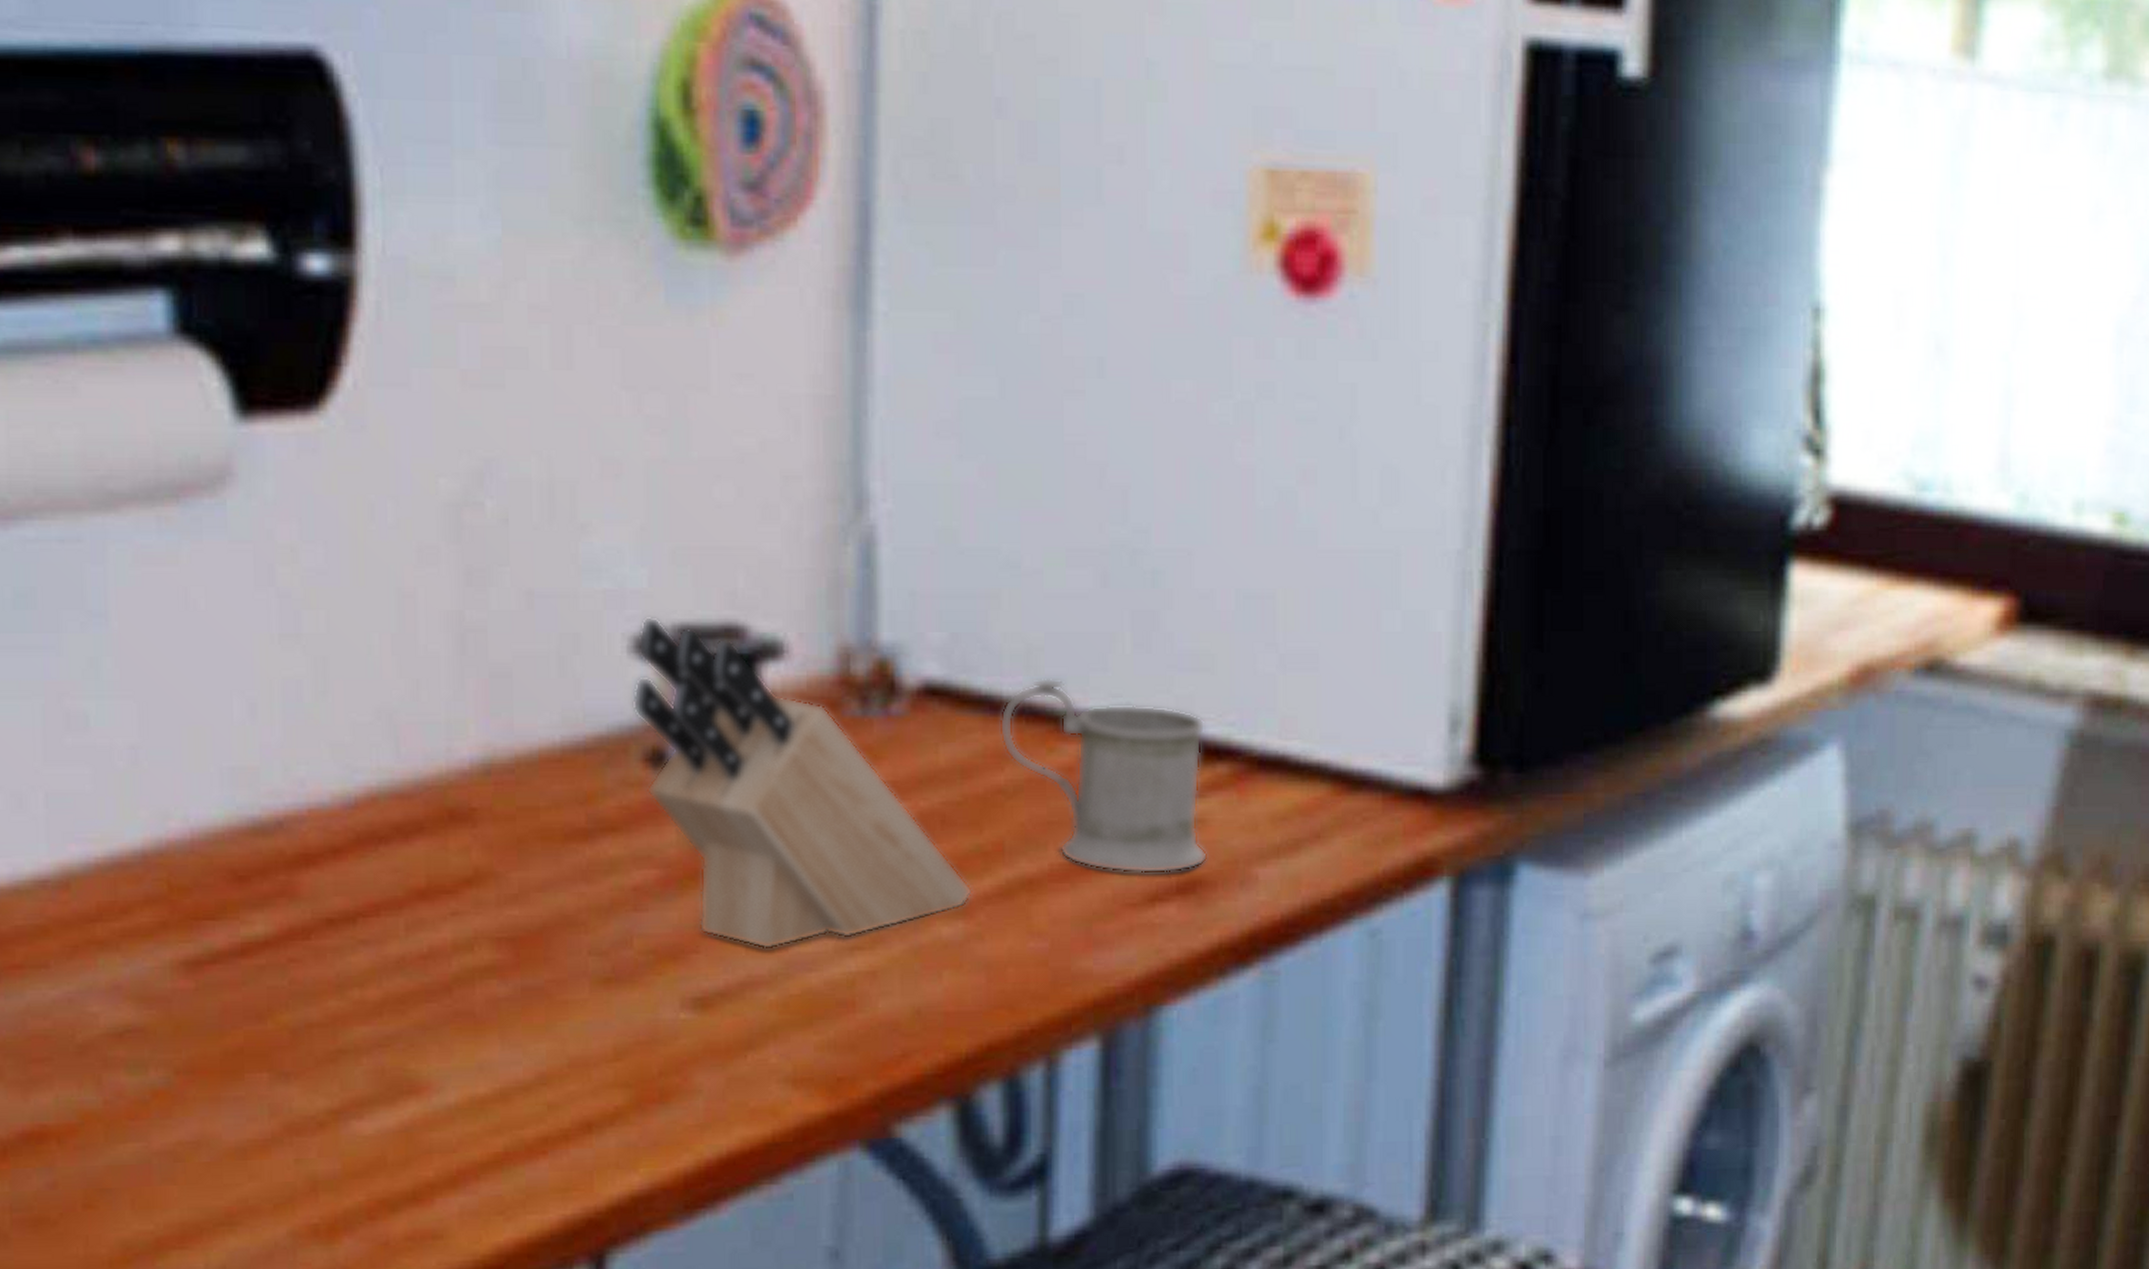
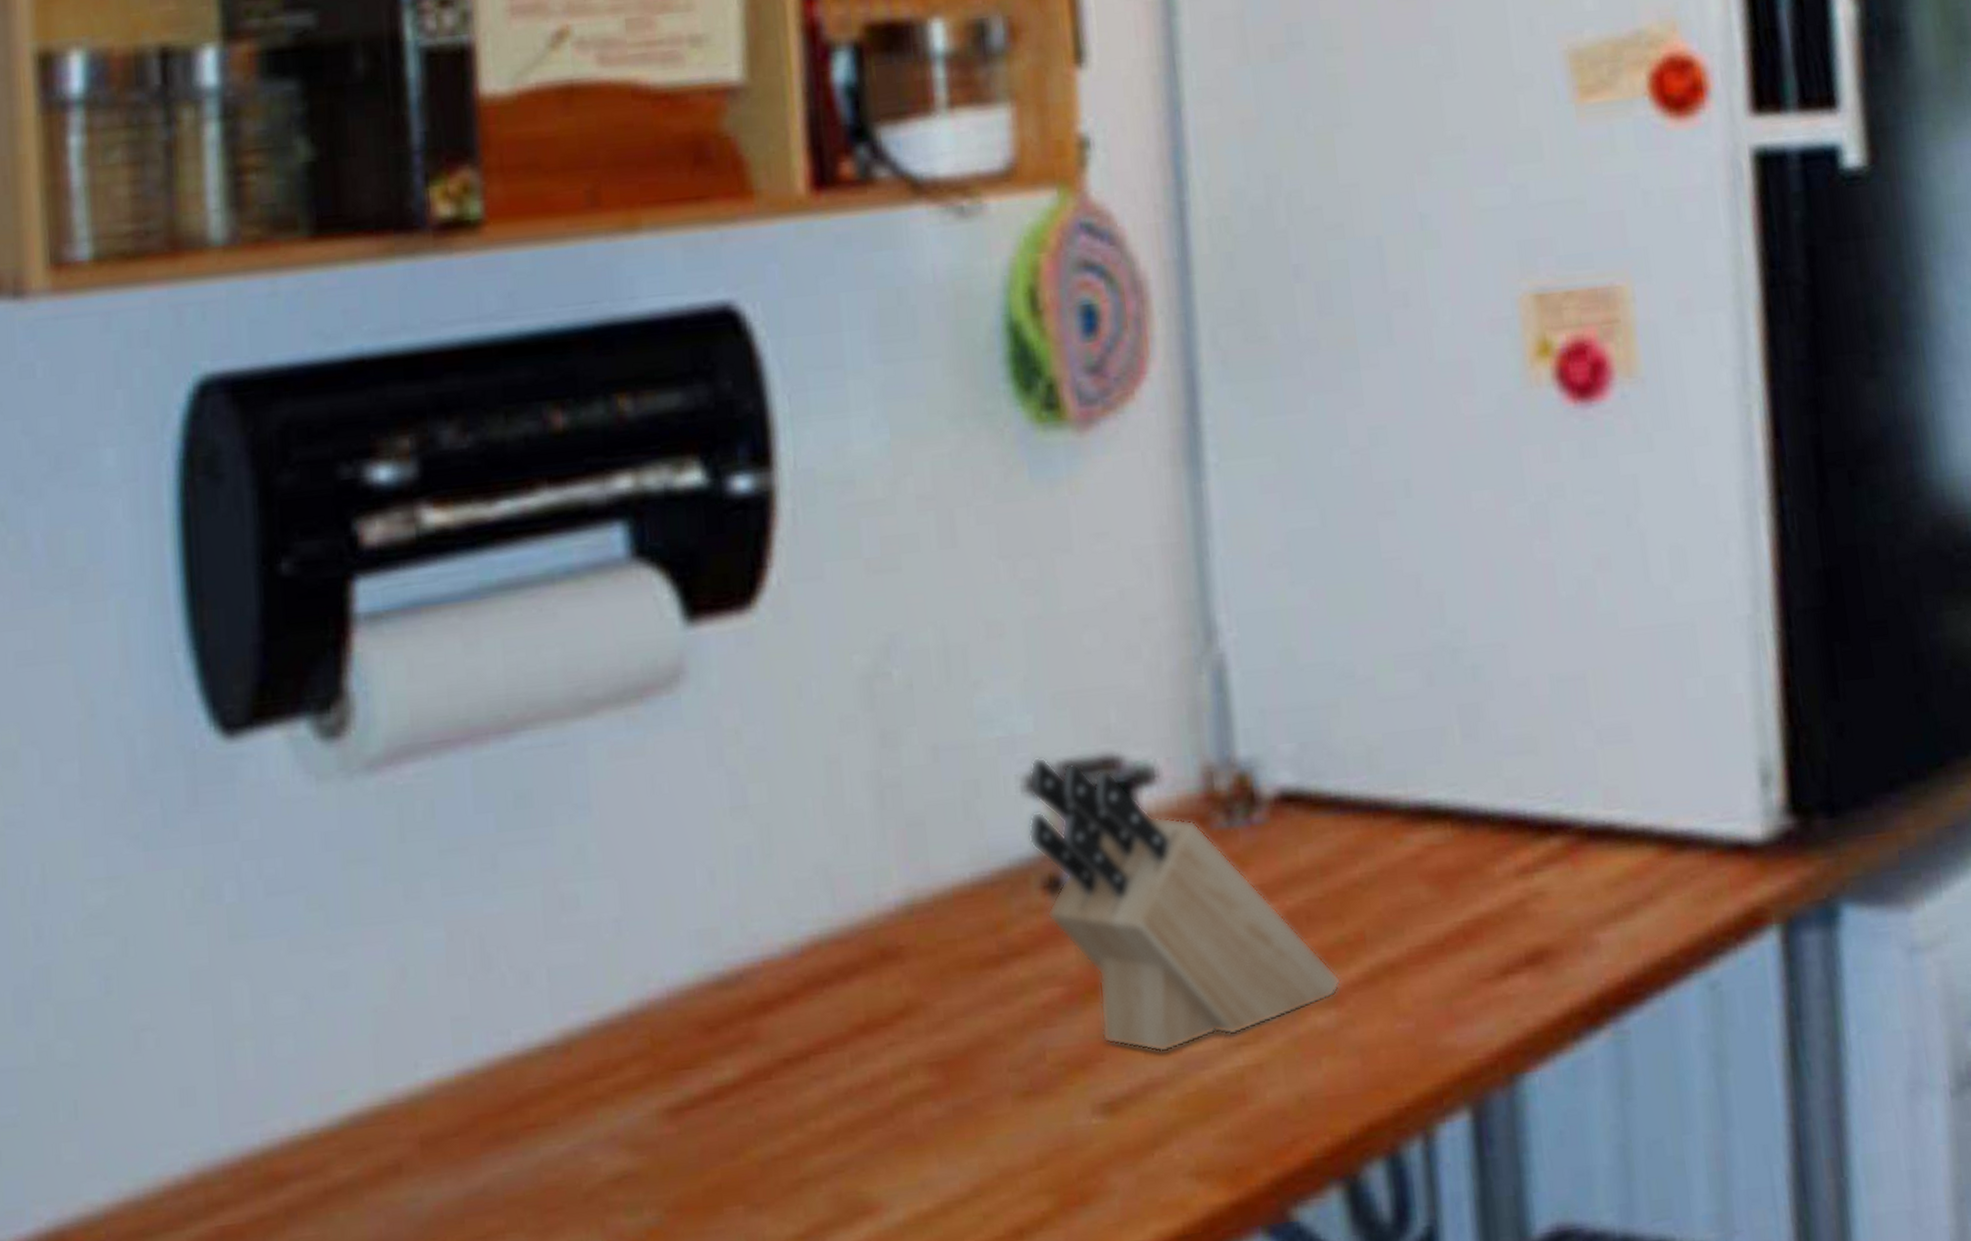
mug: present [999,677,1208,874] -> none [1349,774,1552,950]

